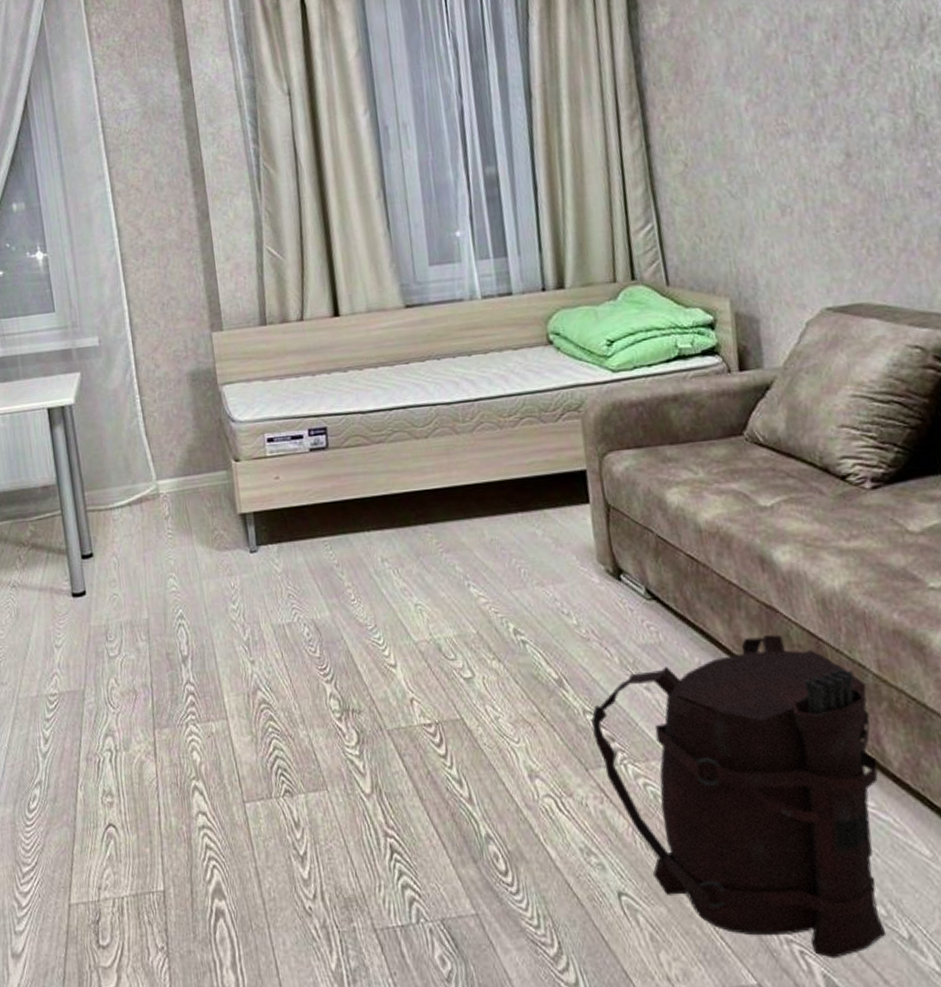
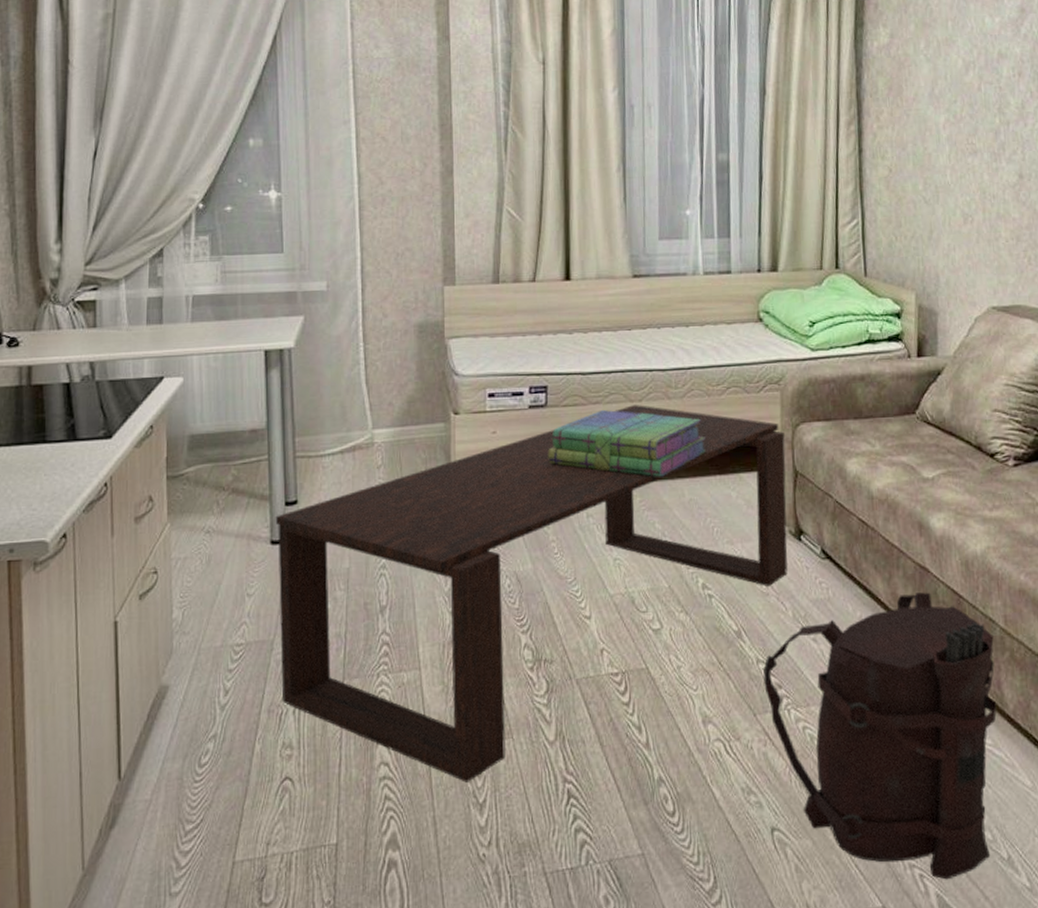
coffee table: none [73,441,609,834] -> present [275,405,788,783]
stack of books: none [334,448,503,517] -> present [548,409,707,477]

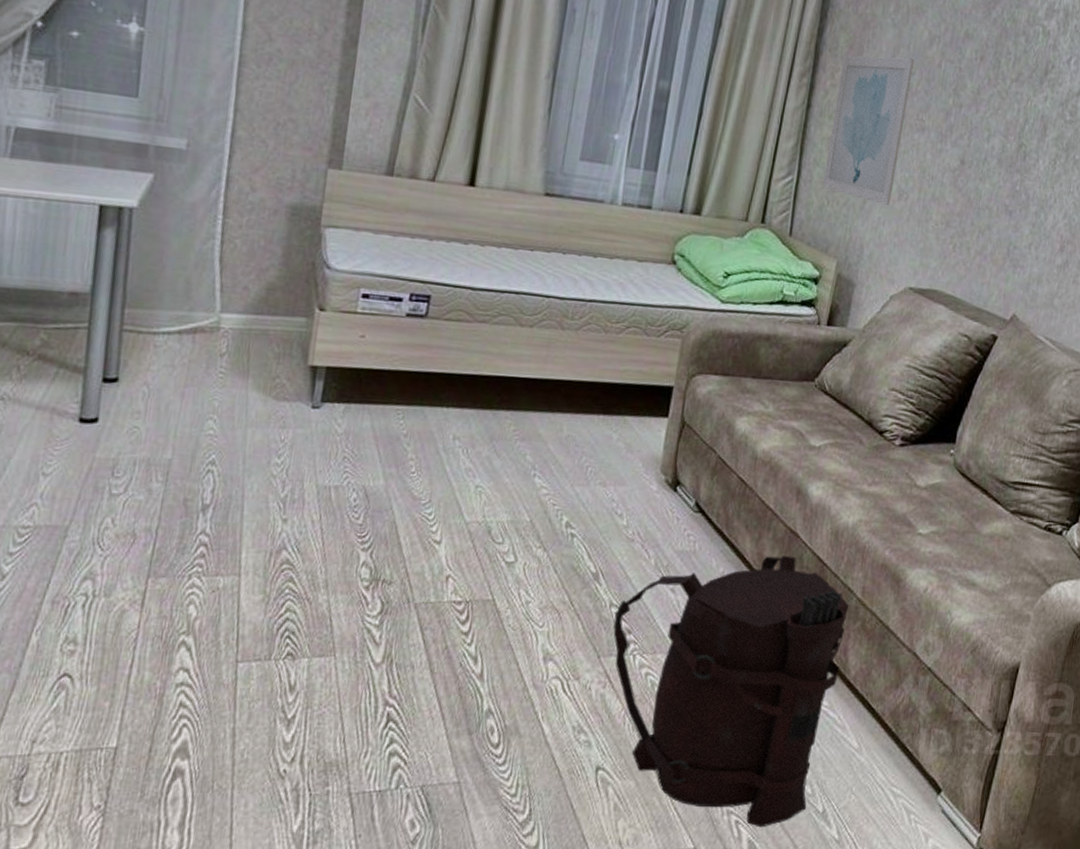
coffee table: present [275,405,788,783] -> none [71,329,678,697]
stack of books: present [548,409,707,477] -> none [419,329,596,409]
wall art: none [884,87,957,231] -> present [822,55,914,205]

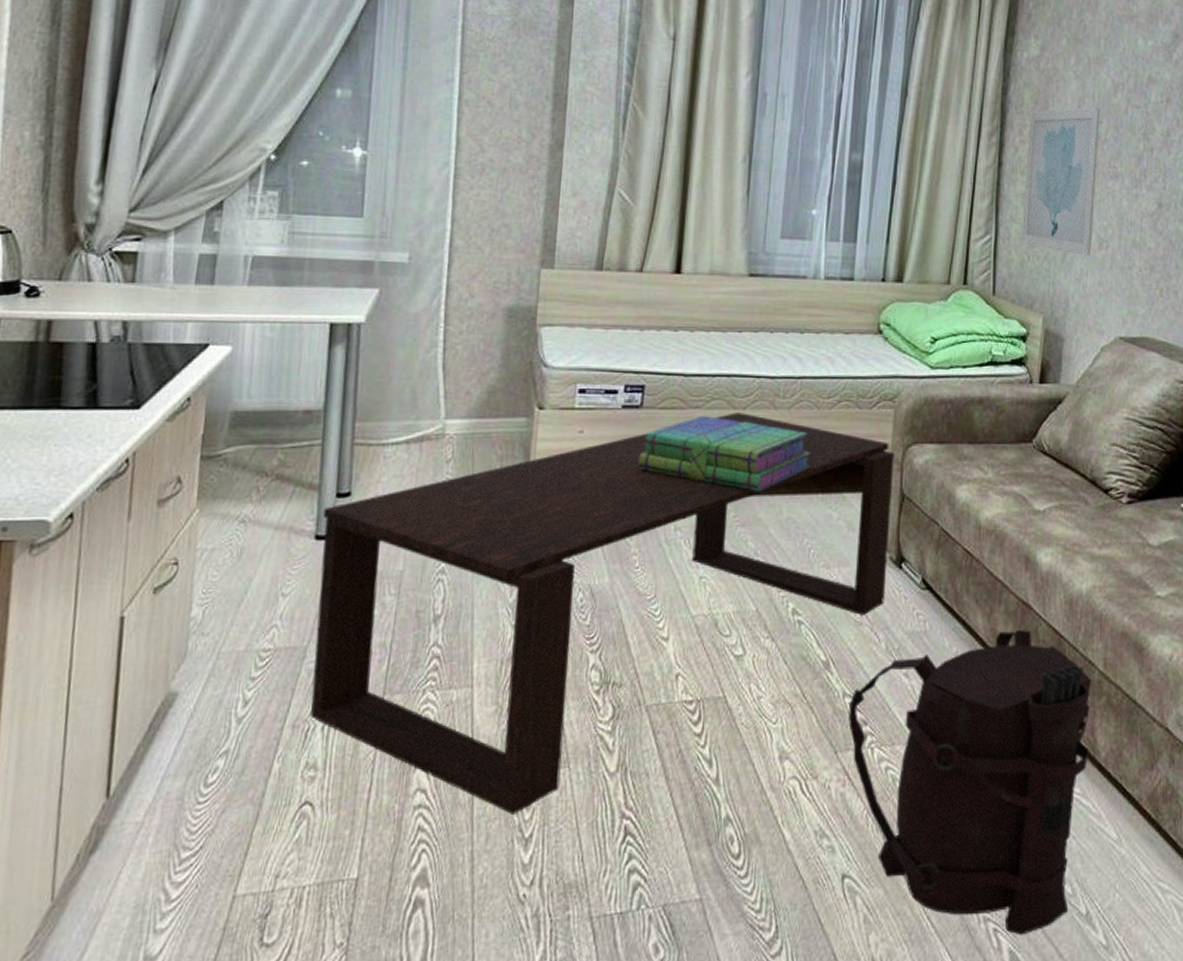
coffee table: none [71,329,678,697] -> present [310,412,894,814]
stack of books: none [419,329,596,409] -> present [638,415,812,492]

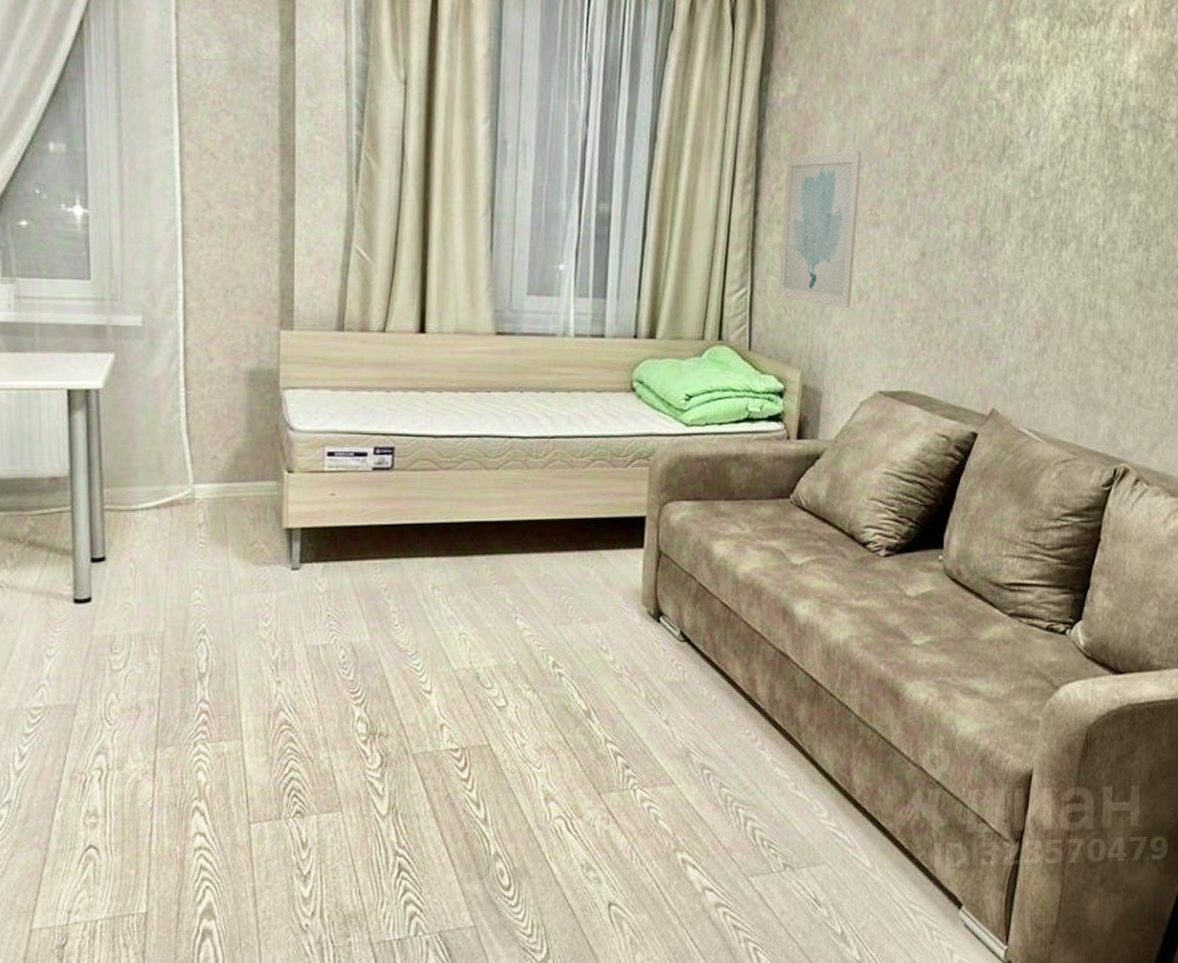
coffee table: present [310,412,894,814] -> none [79,473,650,854]
stack of books: present [638,415,812,492] -> none [392,476,567,551]
backpack: present [848,630,1091,935] -> none [611,678,848,953]

